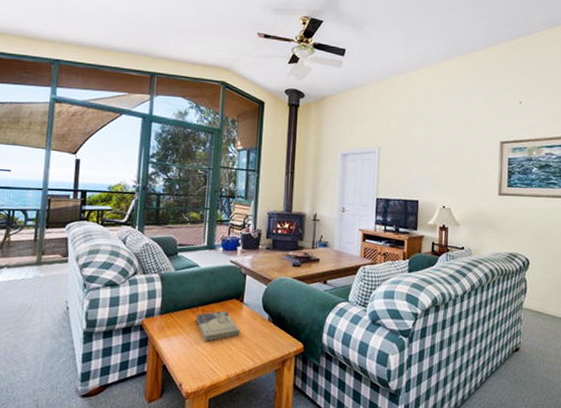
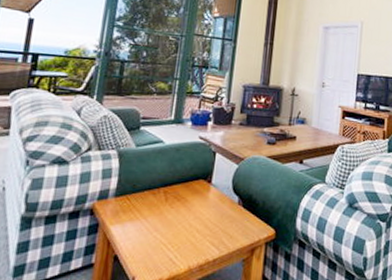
book: present [196,310,240,341] -> none [156,192,206,228]

